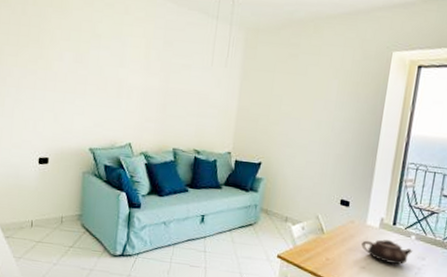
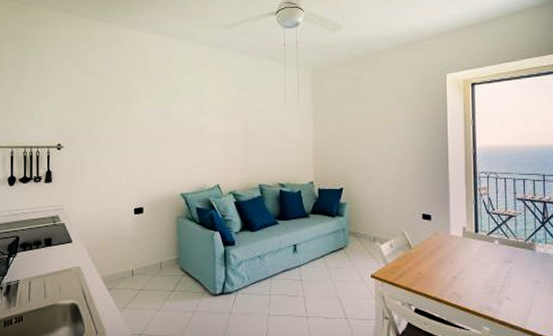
teapot: present [361,239,413,265] -> none [449,248,499,271]

